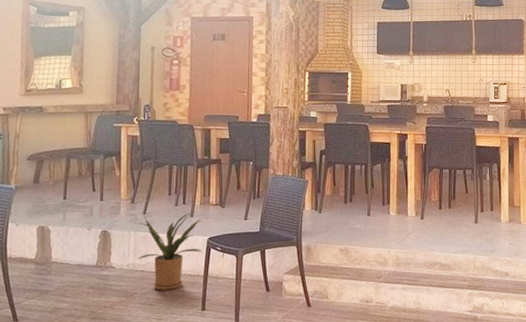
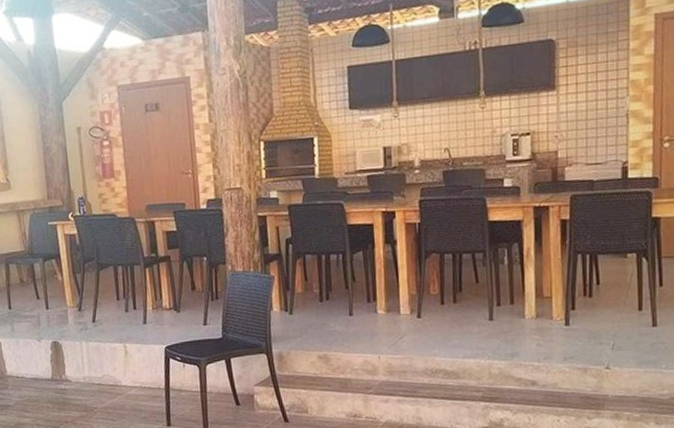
house plant: present [133,211,202,291] -> none [83,317,161,405]

